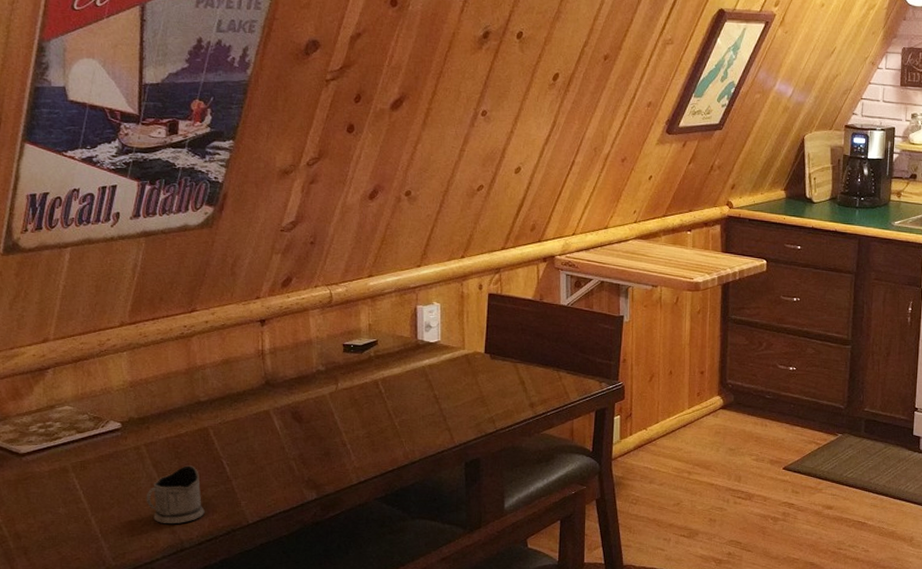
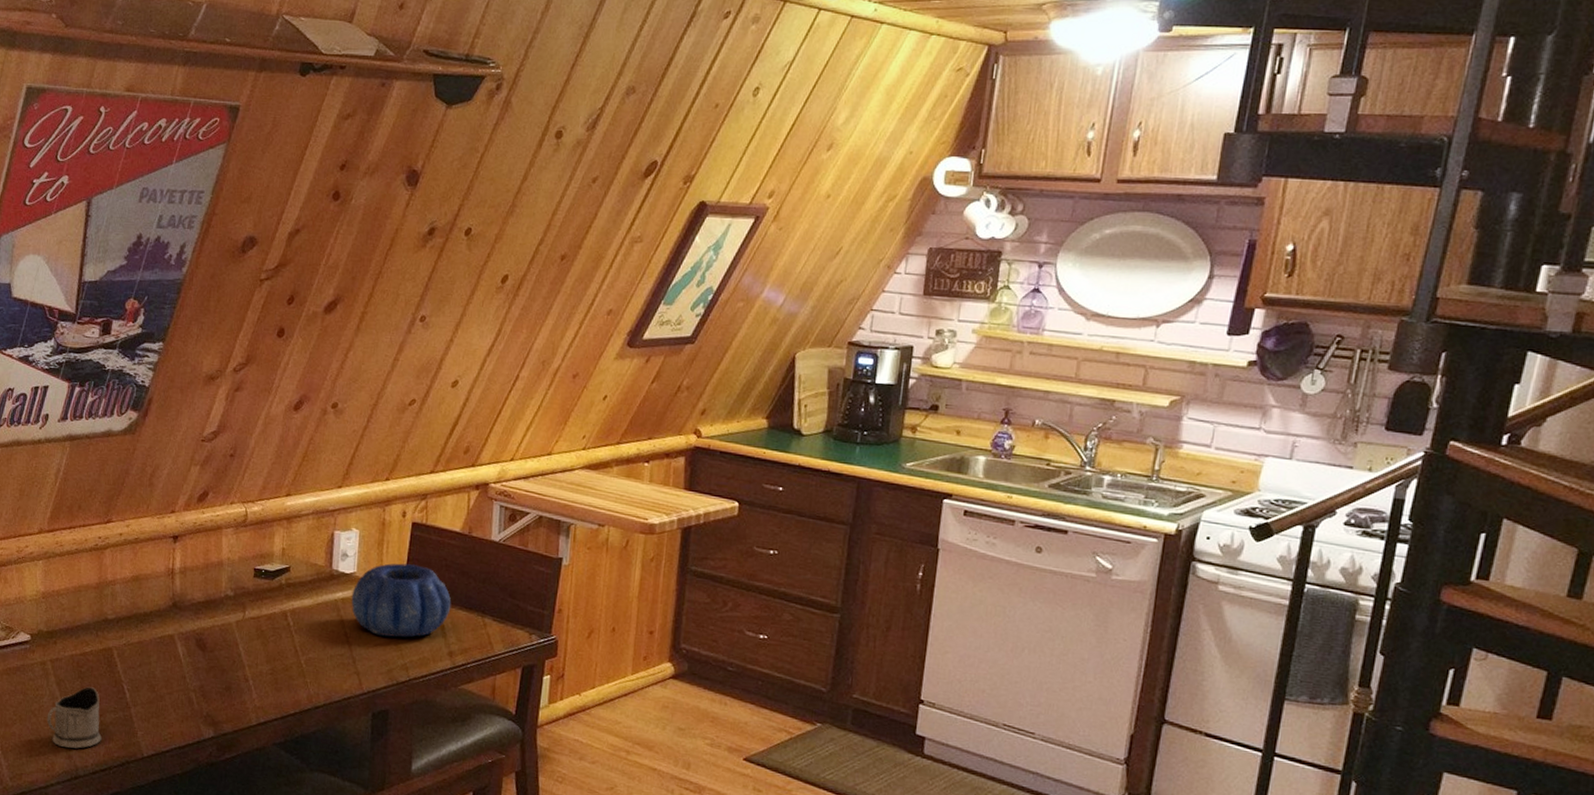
decorative bowl: none [437,330,529,395] -> present [351,563,452,638]

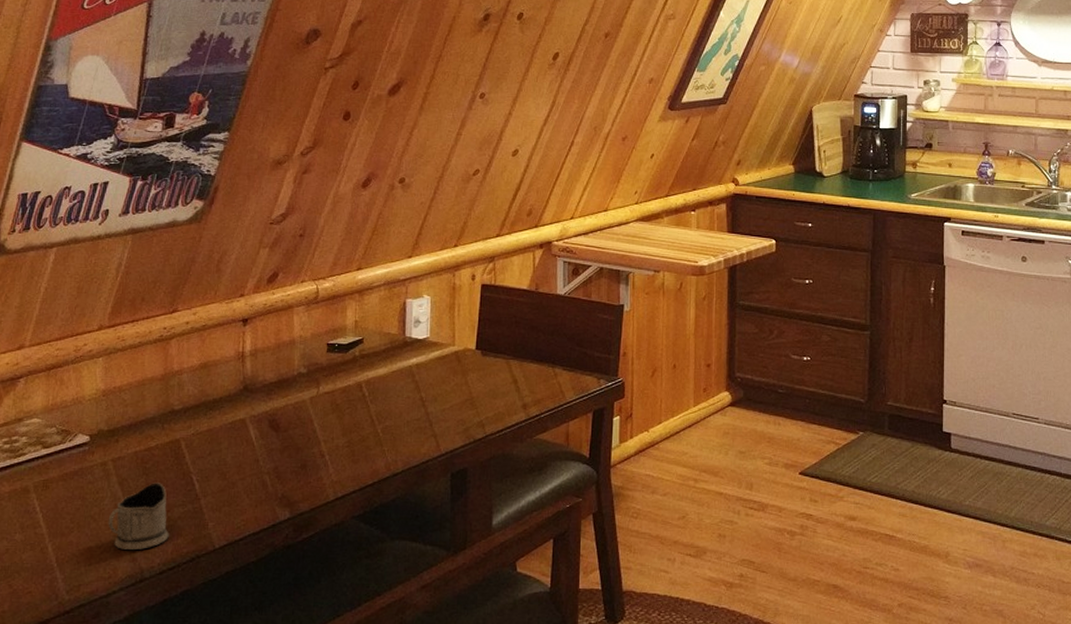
decorative bowl: present [351,563,452,638] -> none [425,324,523,396]

